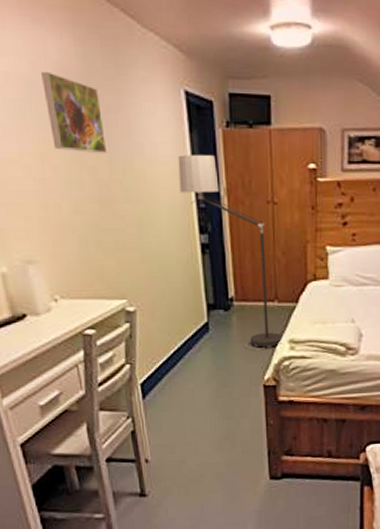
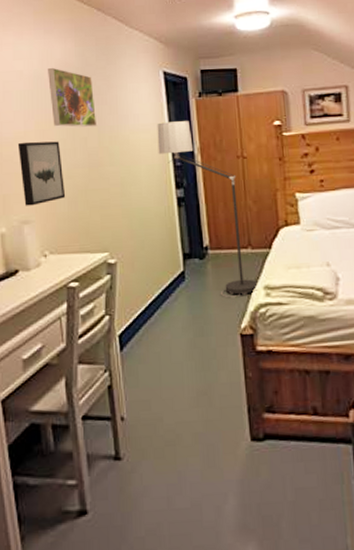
wall art: none [11,166,75,243] -> present [17,141,66,206]

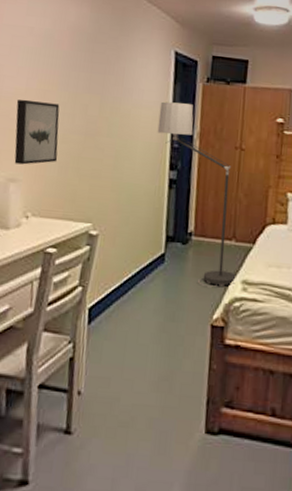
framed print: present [48,67,98,127] -> none [56,29,103,95]

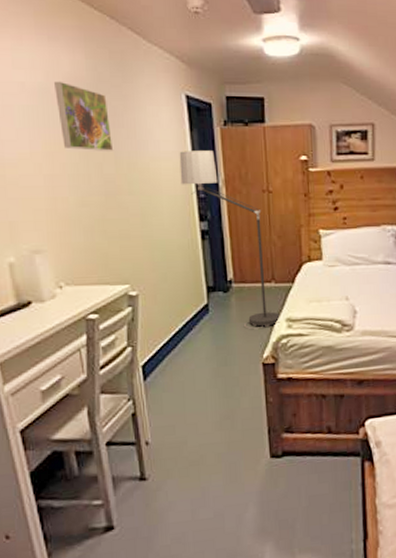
wall art: present [14,99,60,165] -> none [22,164,81,234]
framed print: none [56,29,103,95] -> present [55,81,114,151]

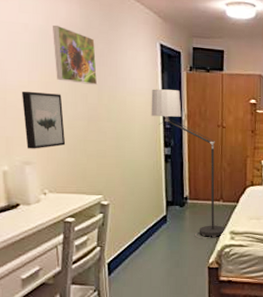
wall art: none [22,164,81,234] -> present [21,91,66,149]

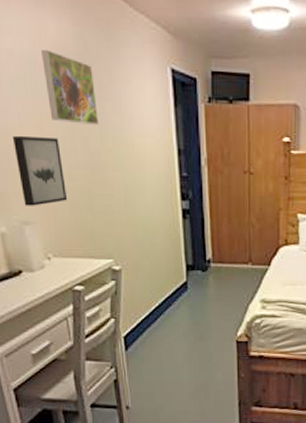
floor lamp: present [151,89,226,238] -> none [163,127,256,308]

